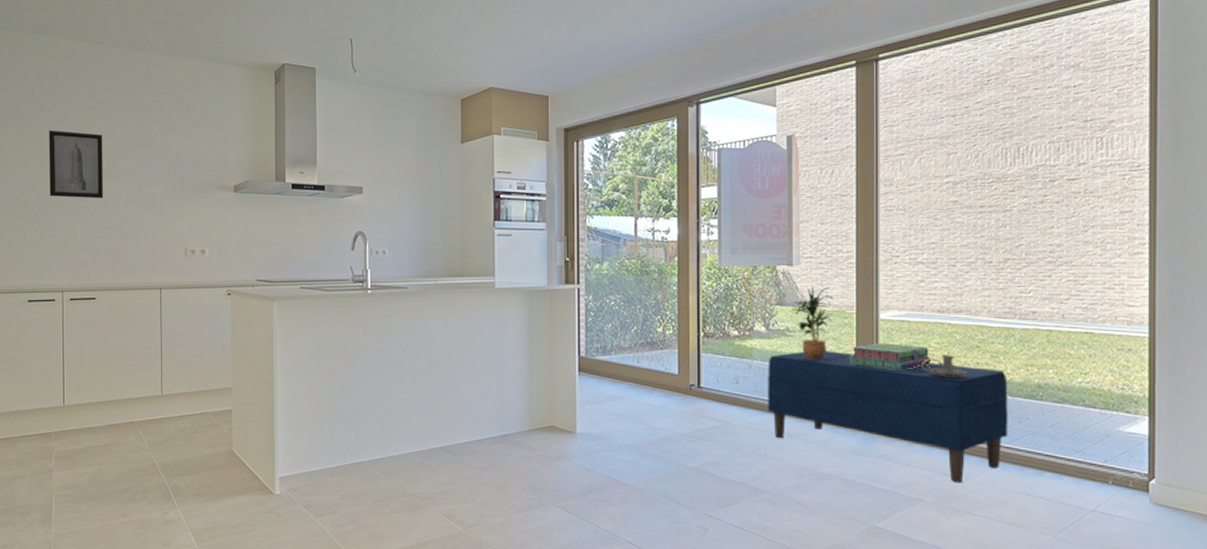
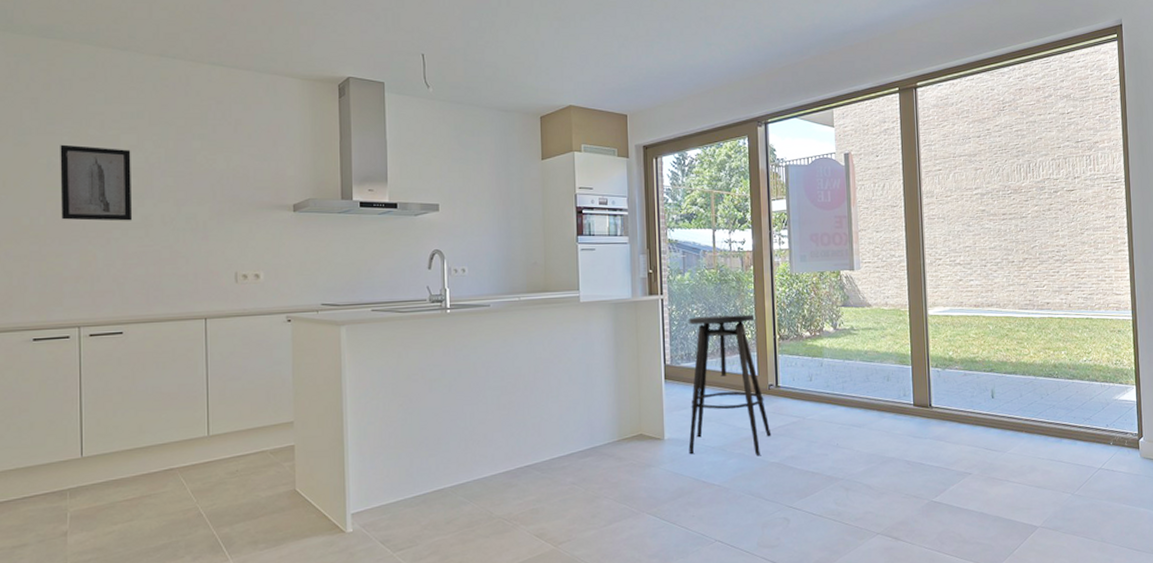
stool: none [601,309,691,458] -> present [688,314,772,455]
bench: present [768,351,1008,482] -> none [836,345,1034,455]
potted plant: present [791,287,833,360] -> none [854,288,890,355]
stack of books: present [850,343,930,370] -> none [906,336,971,360]
candle holder: present [920,355,968,378] -> none [963,343,1000,364]

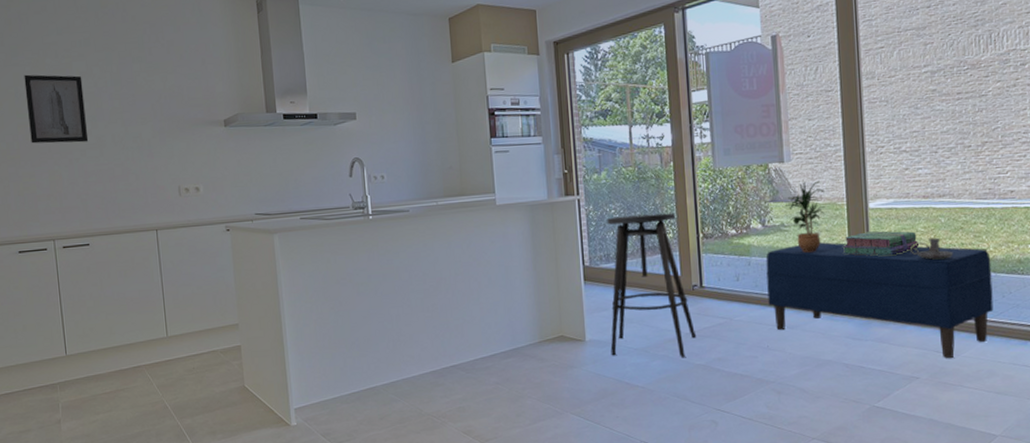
bench: none [836,345,1034,455] -> present [766,242,994,358]
potted plant: none [854,288,890,355] -> present [784,181,825,253]
stack of books: none [906,336,971,360] -> present [843,230,919,256]
candle holder: none [963,343,1000,364] -> present [909,237,953,260]

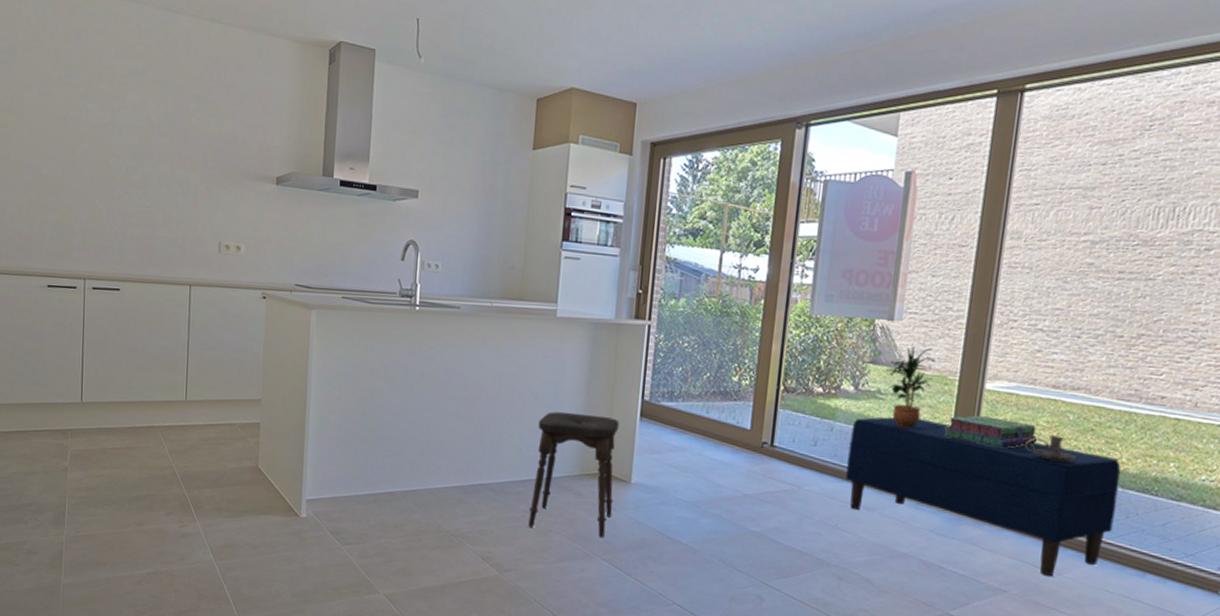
wall art: present [24,74,89,144] -> none [74,97,135,180]
stool: none [496,286,574,398] -> present [528,411,620,539]
stool: present [607,213,697,357] -> none [656,351,757,520]

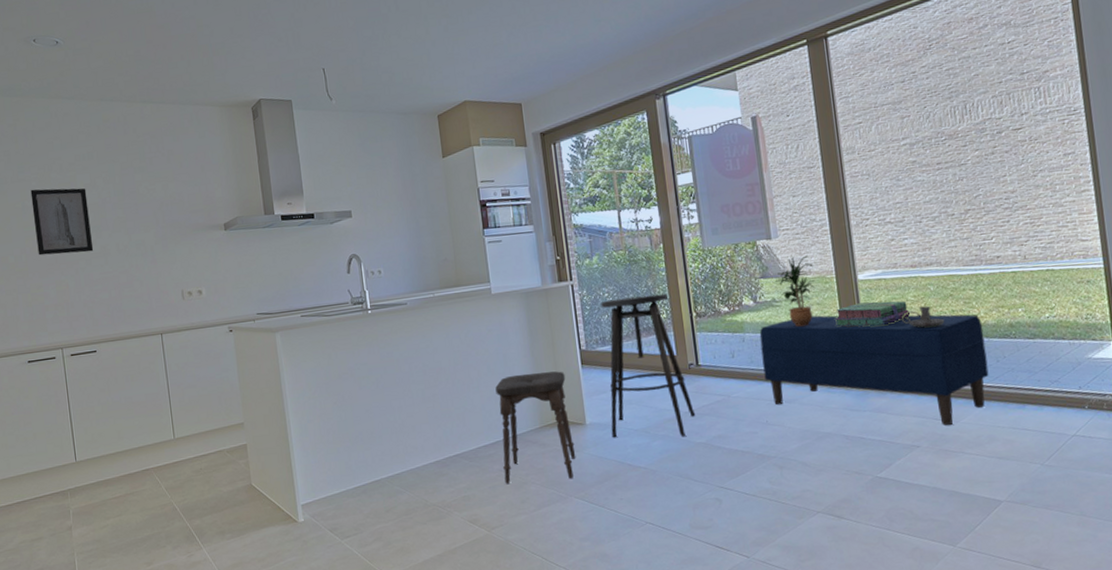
wall art: none [74,97,135,180] -> present [30,188,94,256]
stool: none [656,351,757,520] -> present [601,293,696,438]

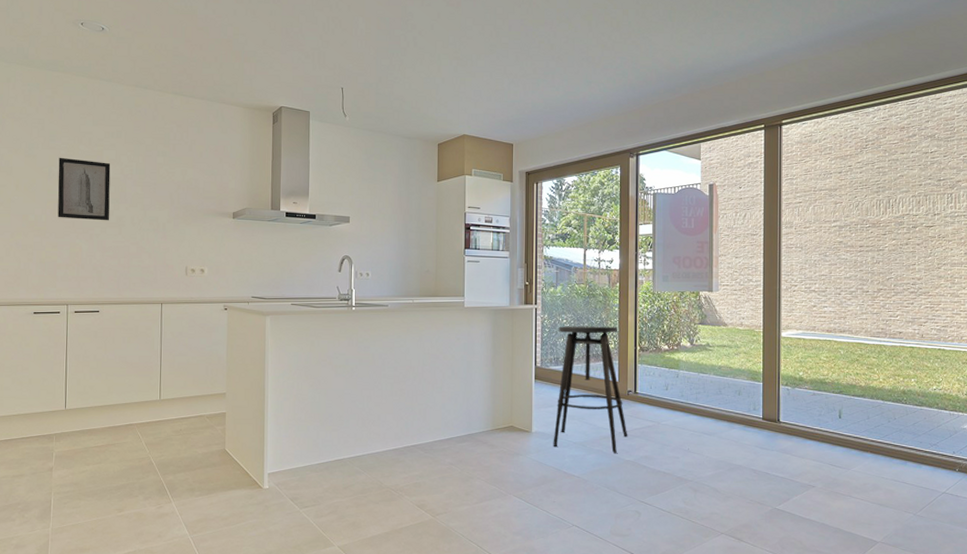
stool: present [495,371,576,485] -> none [454,381,520,479]
bench: present [759,314,989,425] -> none [691,363,880,471]
potted plant: present [775,255,815,327] -> none [711,310,745,370]
stack of books: present [835,301,910,327] -> none [758,357,821,379]
candle holder: present [901,305,945,328] -> none [813,366,849,385]

